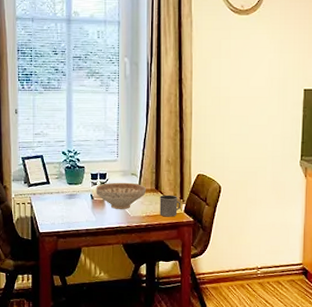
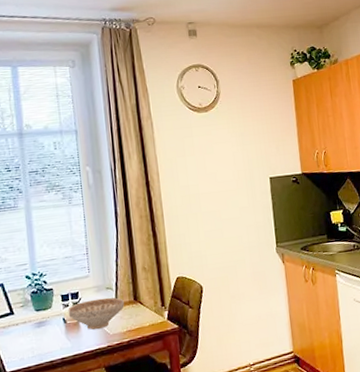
mug: present [159,194,181,217] -> none [139,303,164,329]

